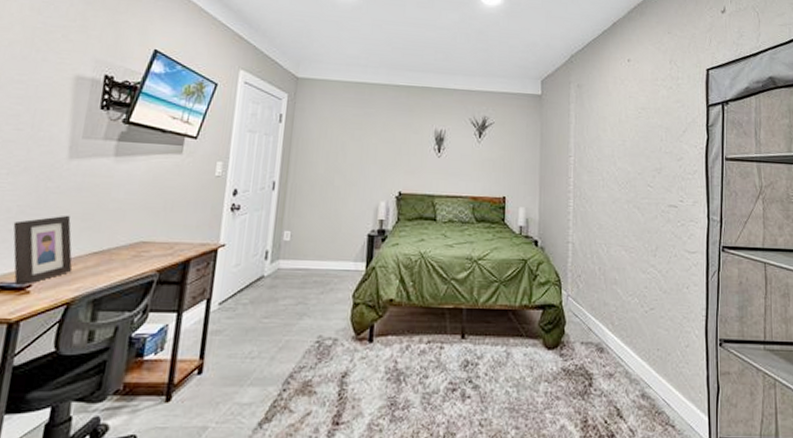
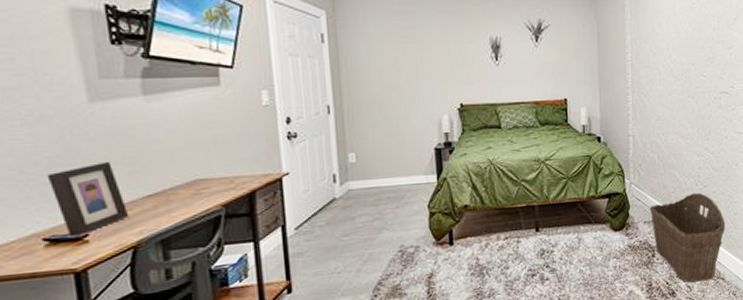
wicker basket: none [587,315,674,426] -> present [649,193,725,283]

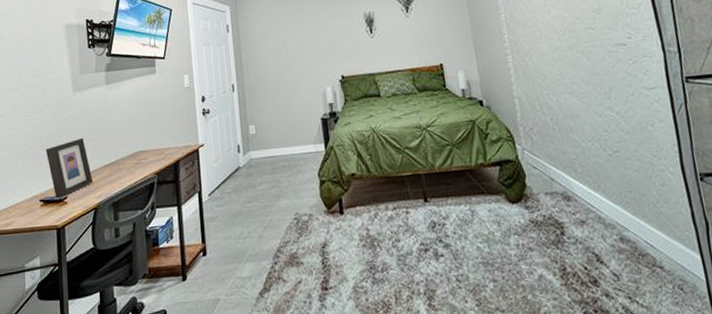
wicker basket: present [649,193,725,283] -> none [549,159,652,270]

